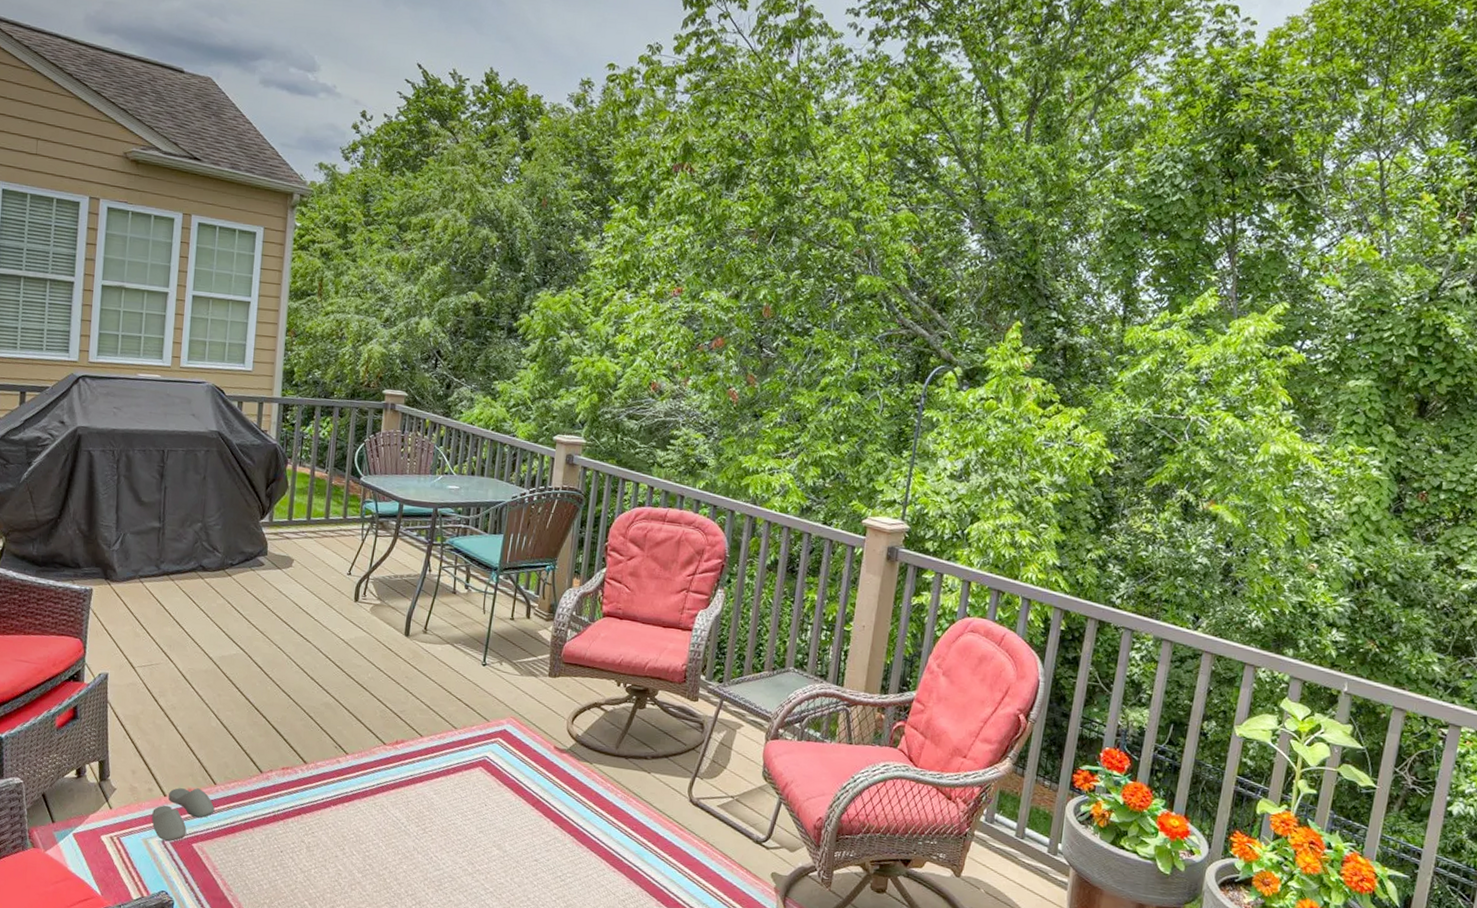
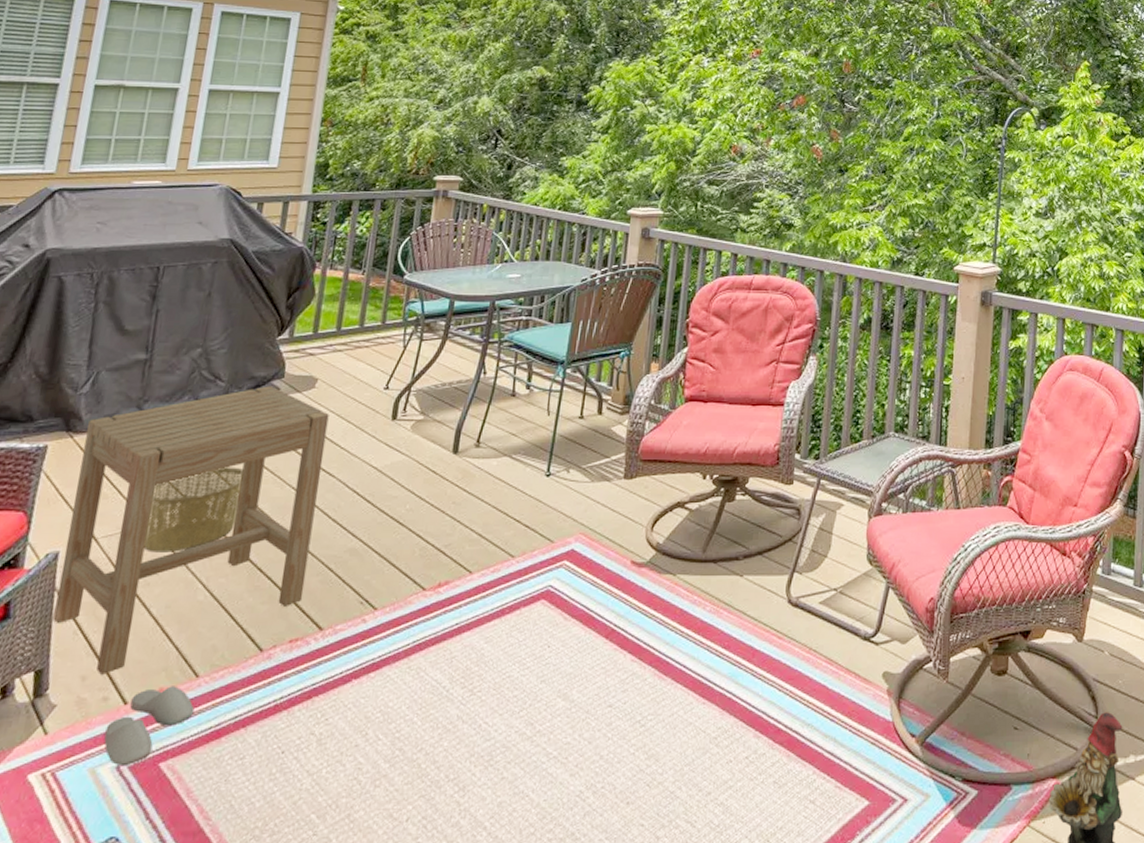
stool: none [108,560,304,772] -> present [53,386,329,675]
basket: none [169,623,240,686] -> present [143,467,244,553]

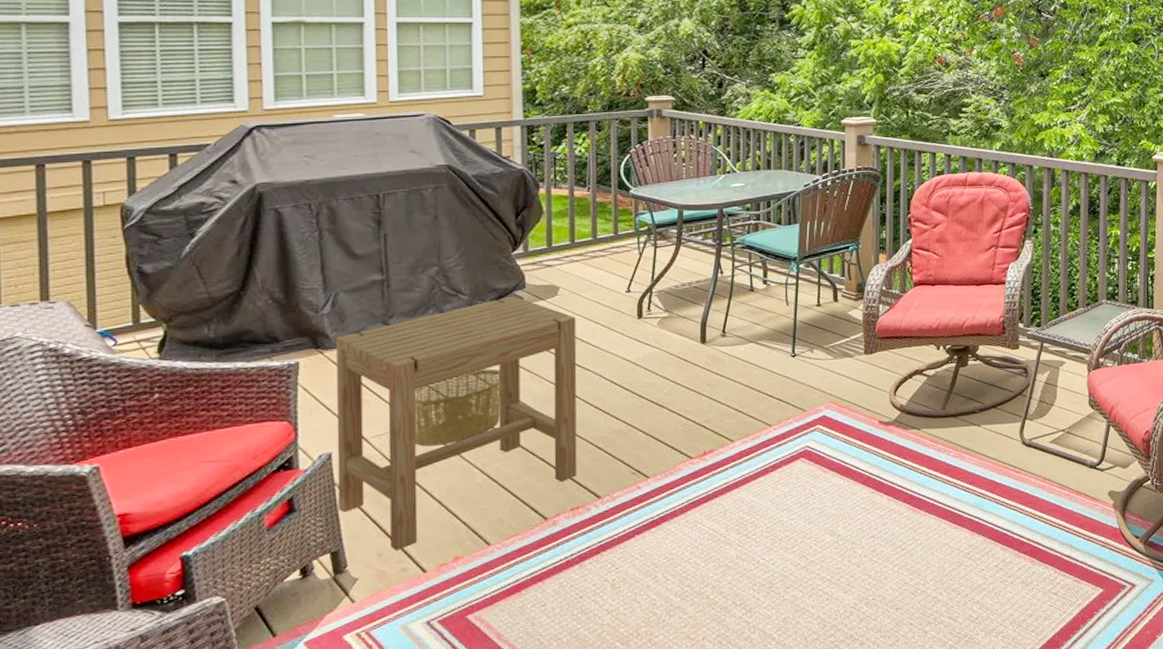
slippers: present [104,686,195,765] -> none [410,554,491,621]

